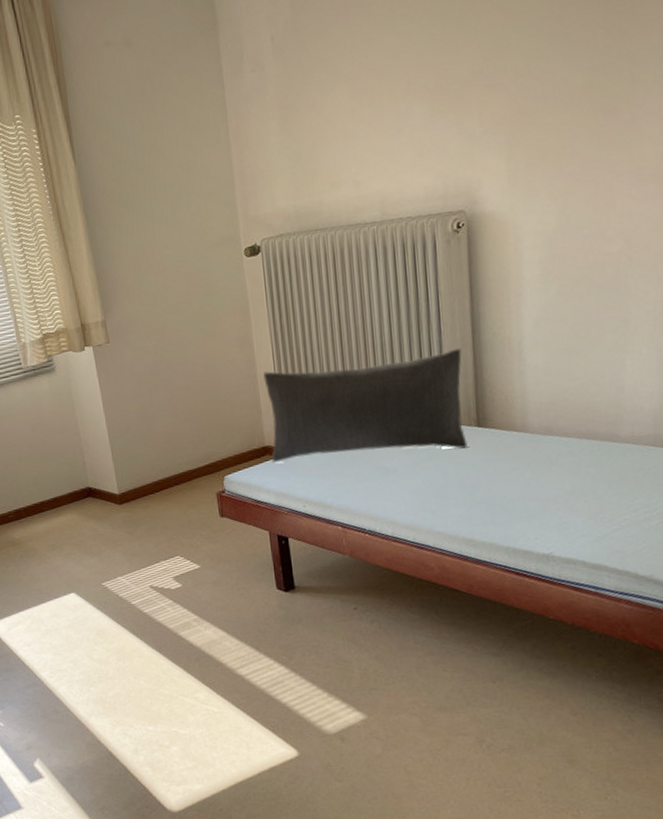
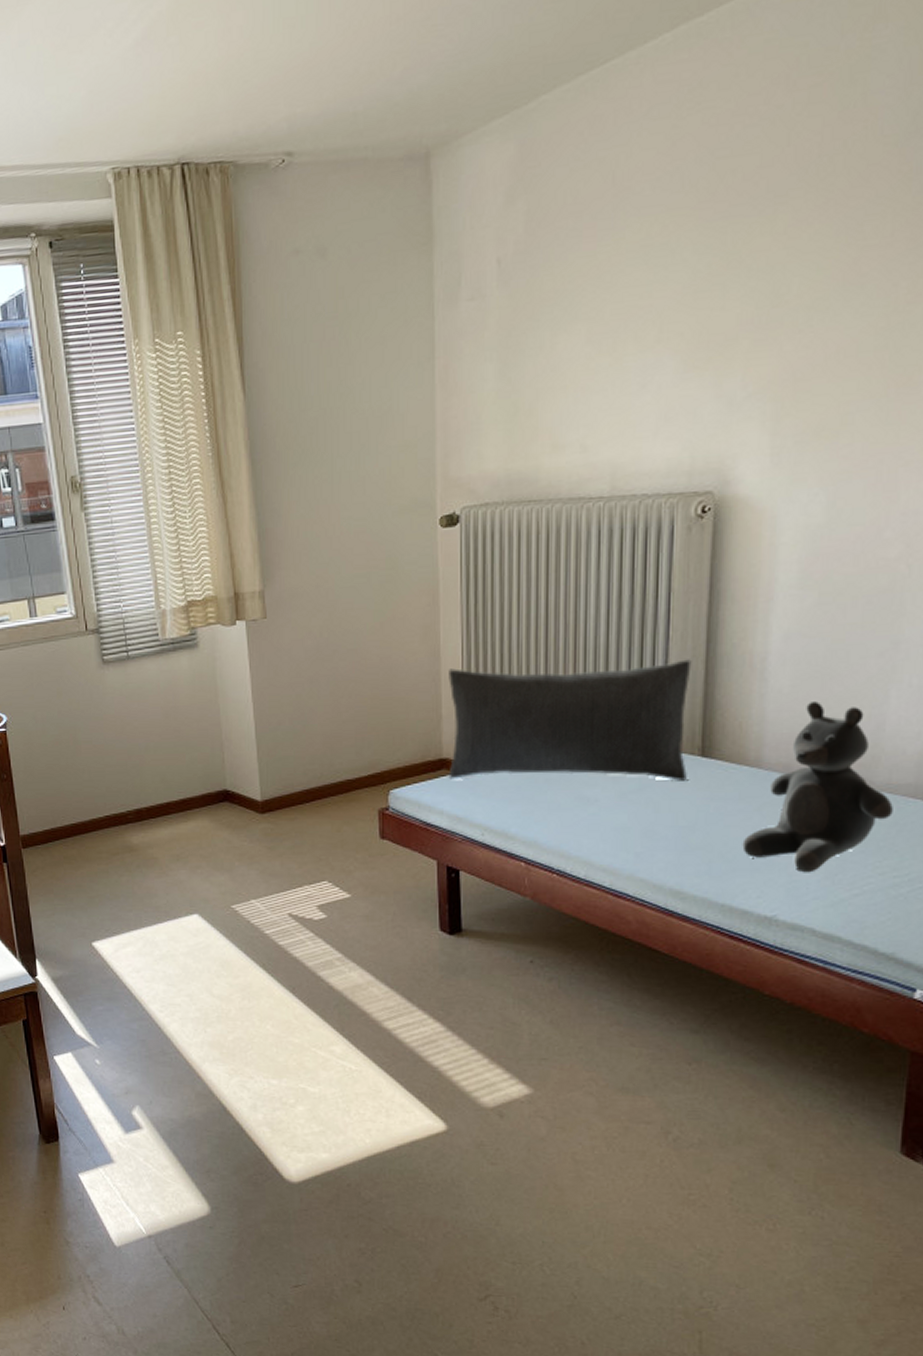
teddy bear: none [518,374,638,516] -> present [742,701,893,873]

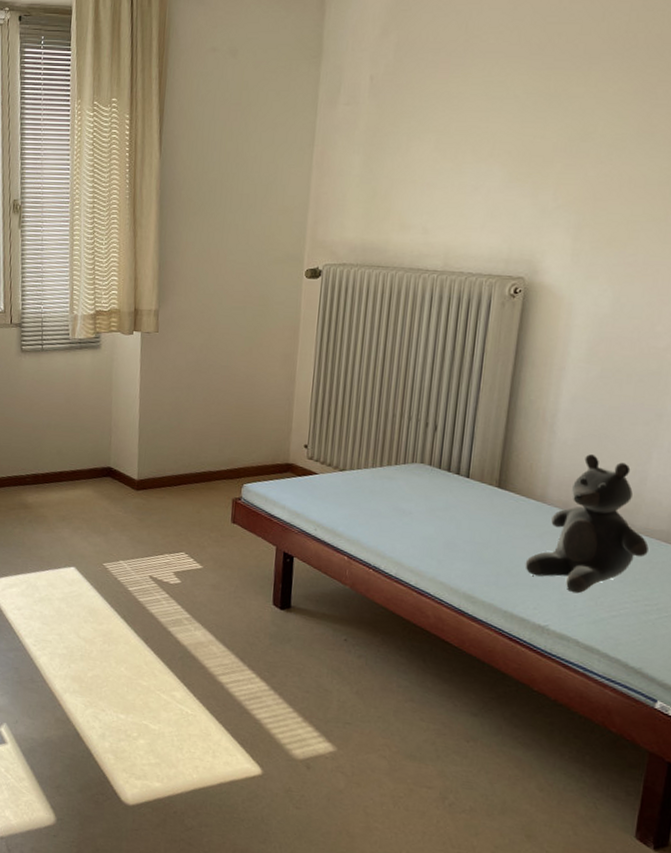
pillow: present [448,659,692,781] -> none [292,391,496,506]

